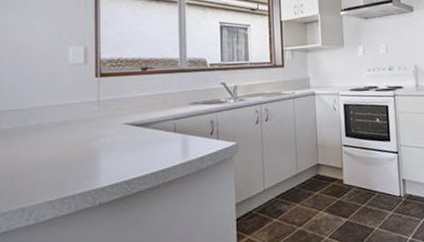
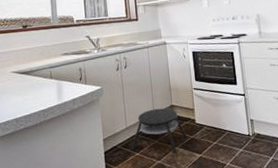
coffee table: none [269,167,333,219] -> present [131,108,187,155]

